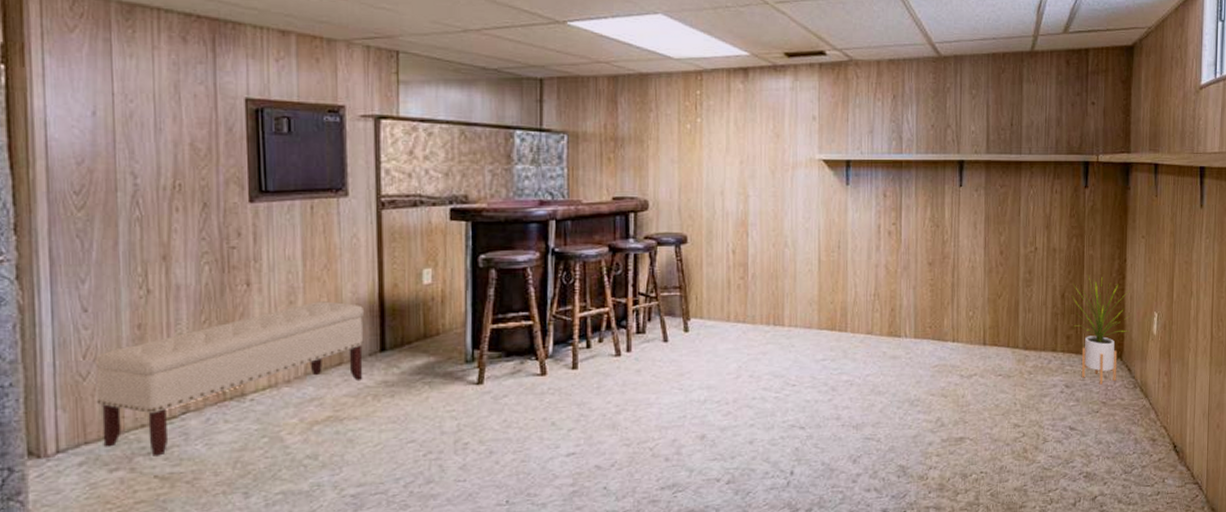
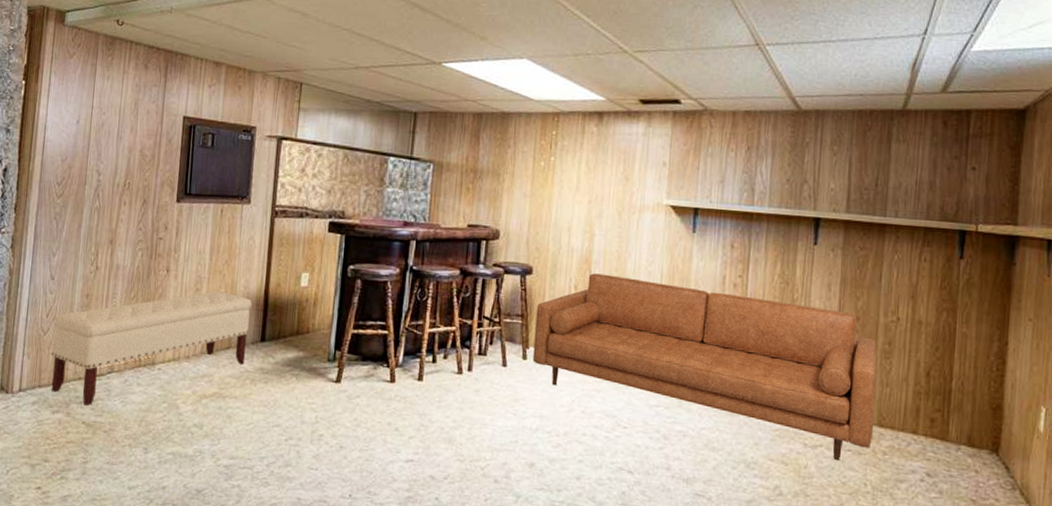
sofa: none [695,235,1021,387] -> present [532,273,878,462]
house plant: present [1071,275,1132,385] -> none [938,354,1013,480]

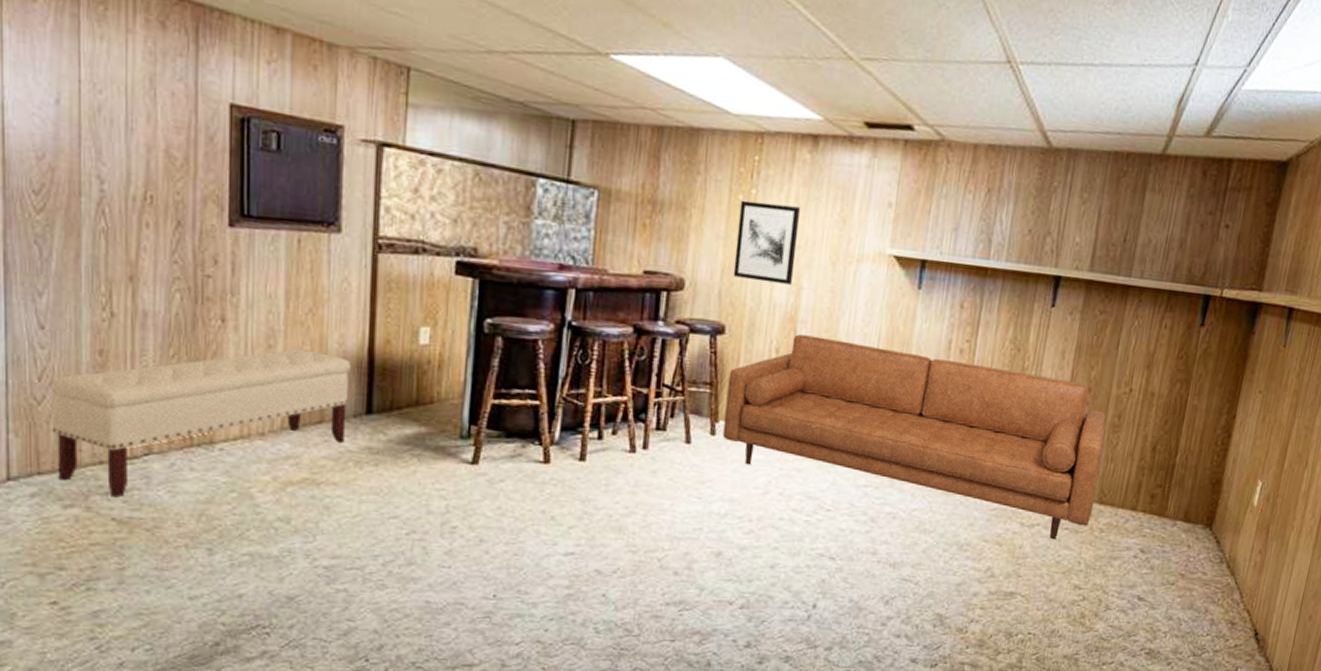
wall art: none [538,166,590,232] -> present [733,200,800,285]

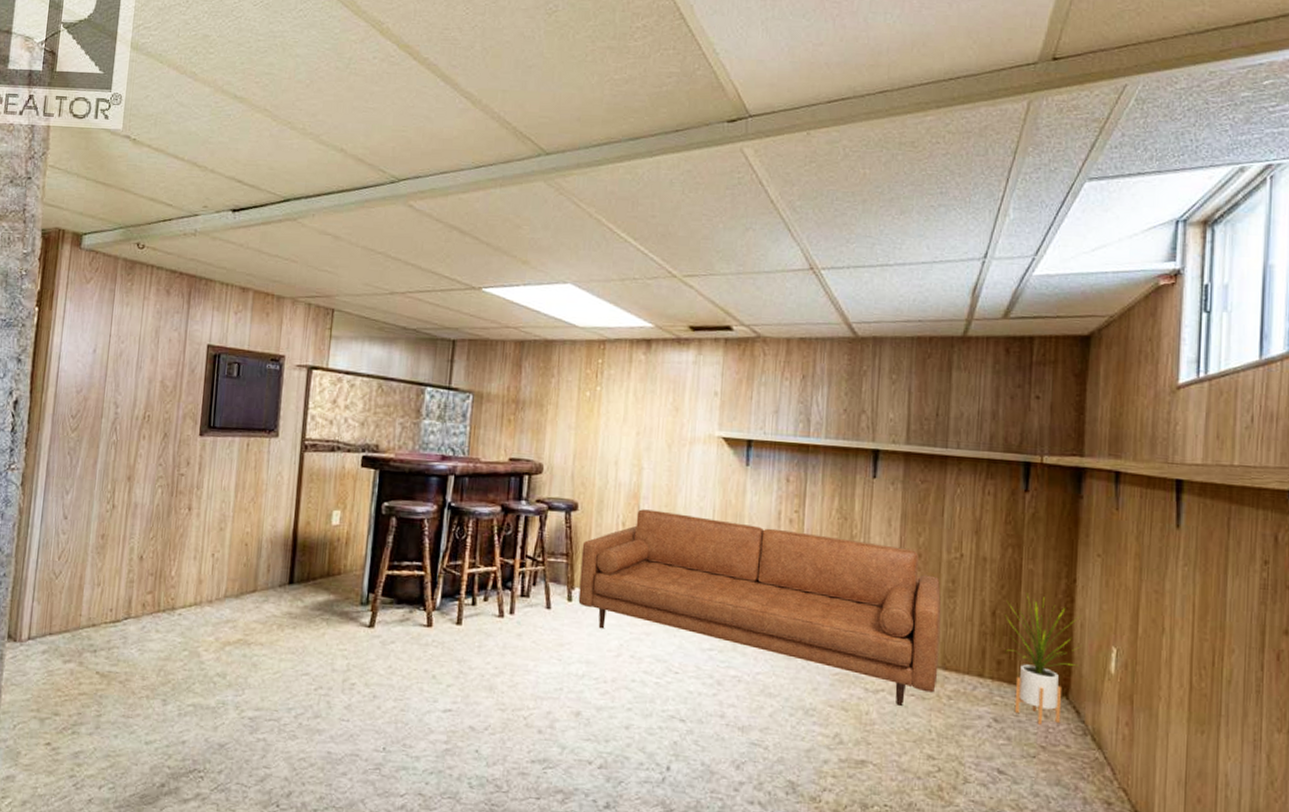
bench: present [51,349,352,498] -> none [62,530,280,655]
wall art: present [733,200,800,285] -> none [583,396,638,466]
house plant: none [1160,428,1235,555] -> present [1004,592,1082,725]

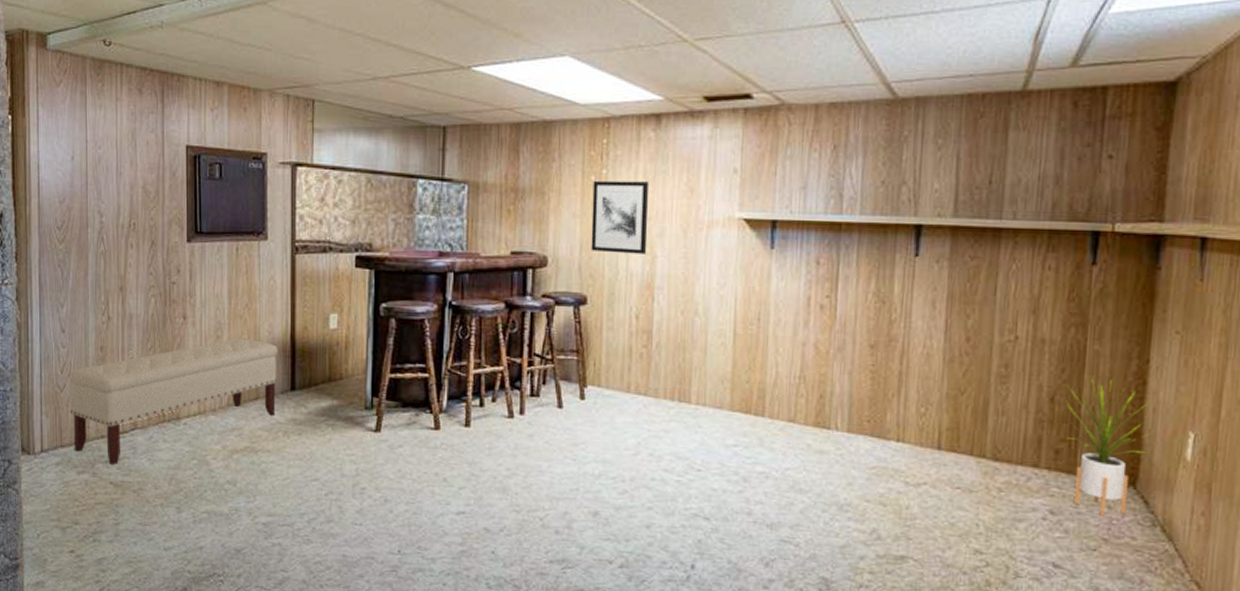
bench: none [62,530,280,655] -> present [69,338,279,465]
sofa: present [578,509,942,707] -> none [591,300,992,501]
wall art: none [583,396,638,466] -> present [591,180,649,254]

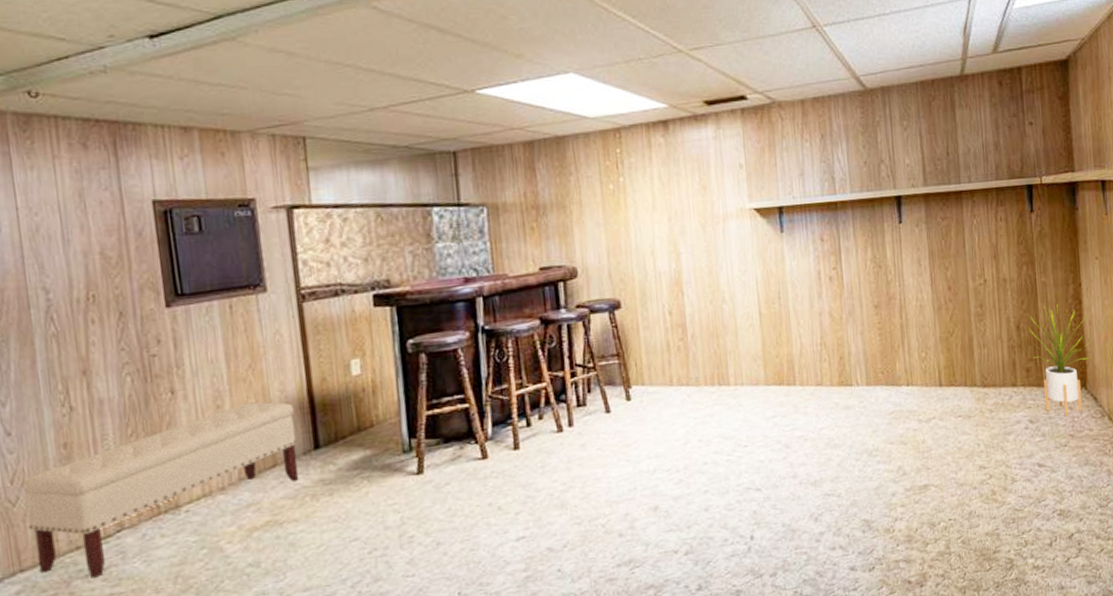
wall art: present [591,180,649,254] -> none [612,184,671,256]

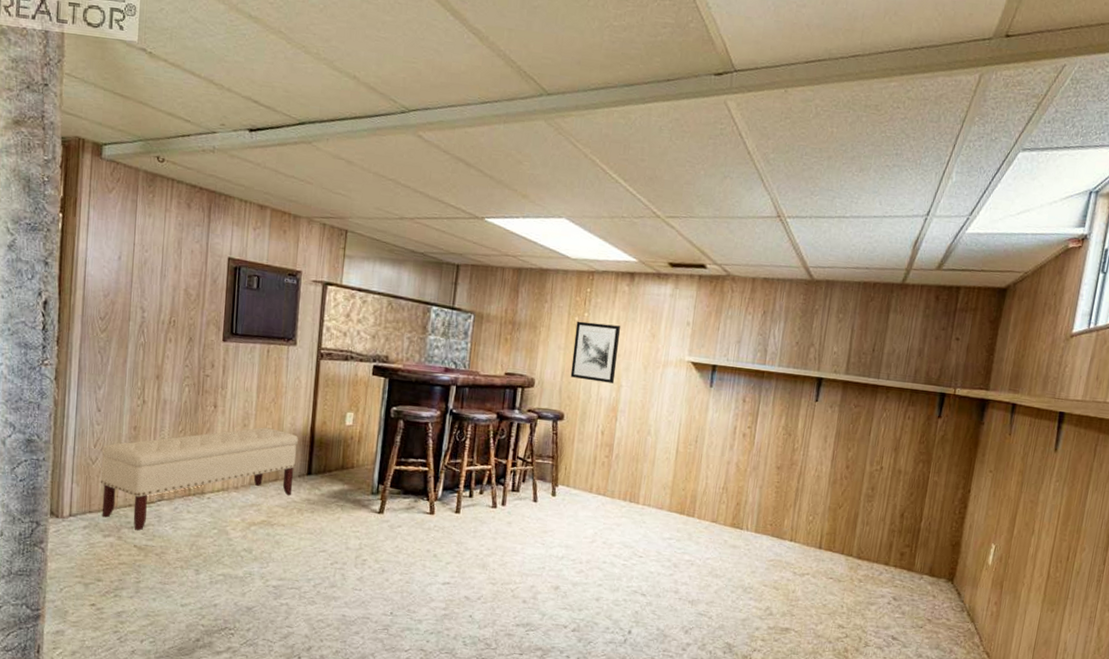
wall art: none [612,184,671,256] -> present [570,321,620,383]
house plant: present [1027,303,1092,417] -> none [908,499,971,603]

